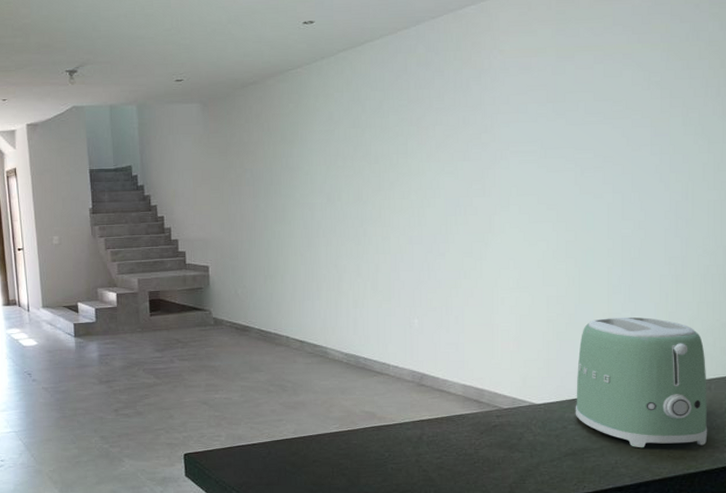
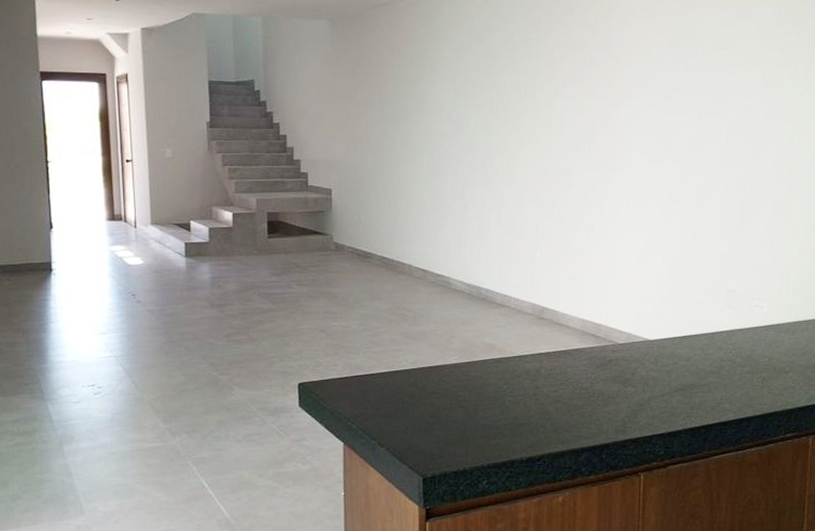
toaster: present [575,317,708,448] -> none [685,258,805,385]

